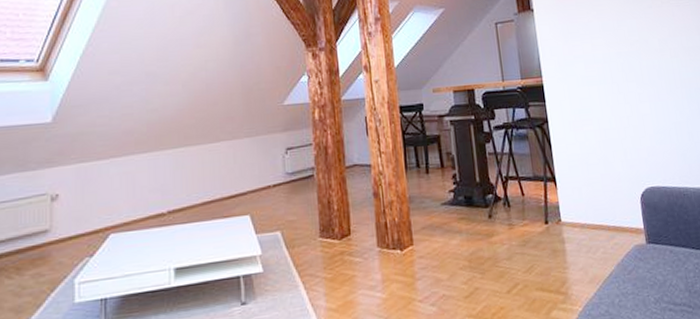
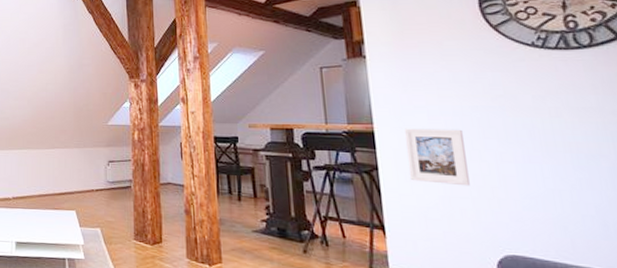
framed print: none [567,75,618,130] -> present [405,128,470,187]

